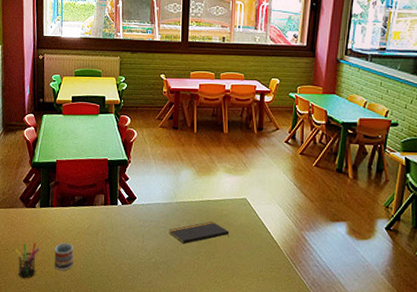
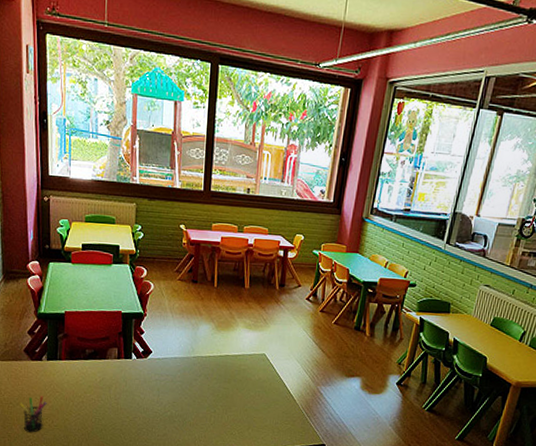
cup: present [54,243,74,271] -> none [63,396,85,425]
notepad: present [168,221,230,245] -> none [185,375,247,398]

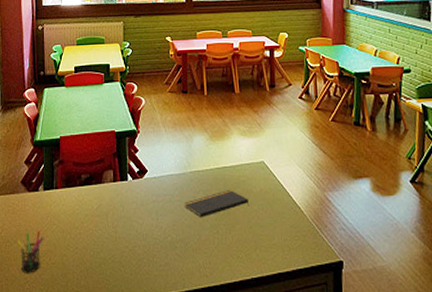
notepad: none [185,375,247,398] -> present [184,189,250,218]

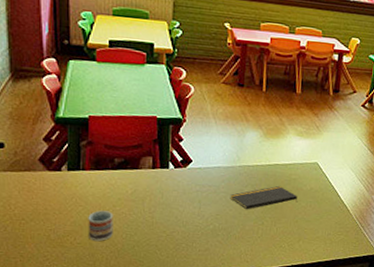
pen holder: present [16,230,44,274] -> none [33,210,68,252]
cup: none [61,228,82,261] -> present [88,210,114,242]

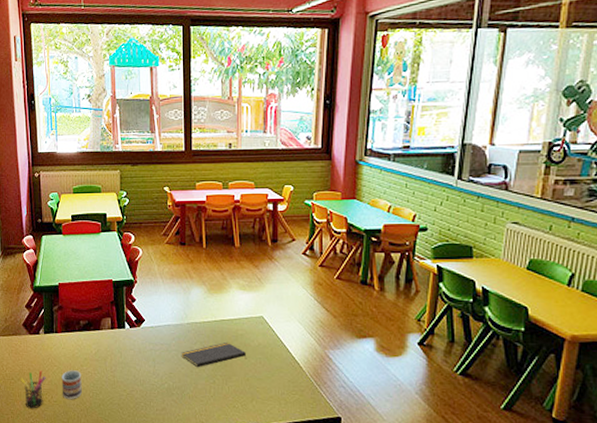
pen holder: none [33,210,68,252] -> present [20,370,46,409]

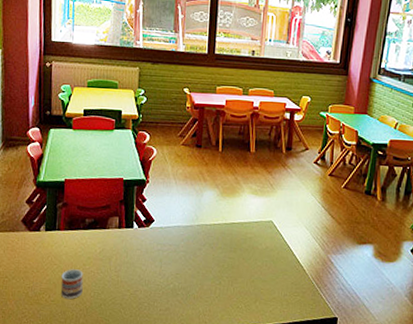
pen holder: present [20,370,46,409] -> none [15,269,44,309]
notepad: present [181,341,247,368] -> none [189,244,254,269]

